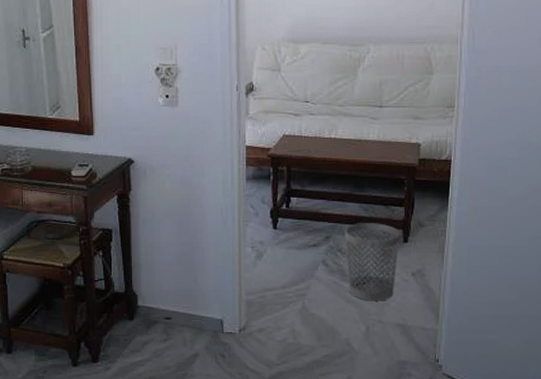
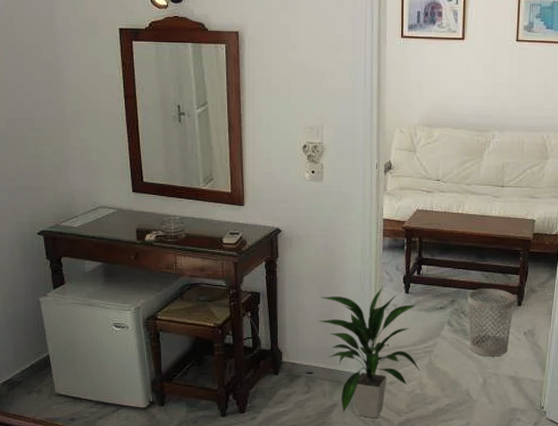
indoor plant: none [175,222,293,371] -> present [317,287,421,419]

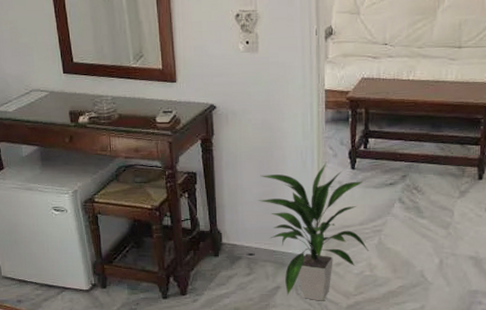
wastebasket: present [468,289,515,357] -> none [421,161,475,236]

